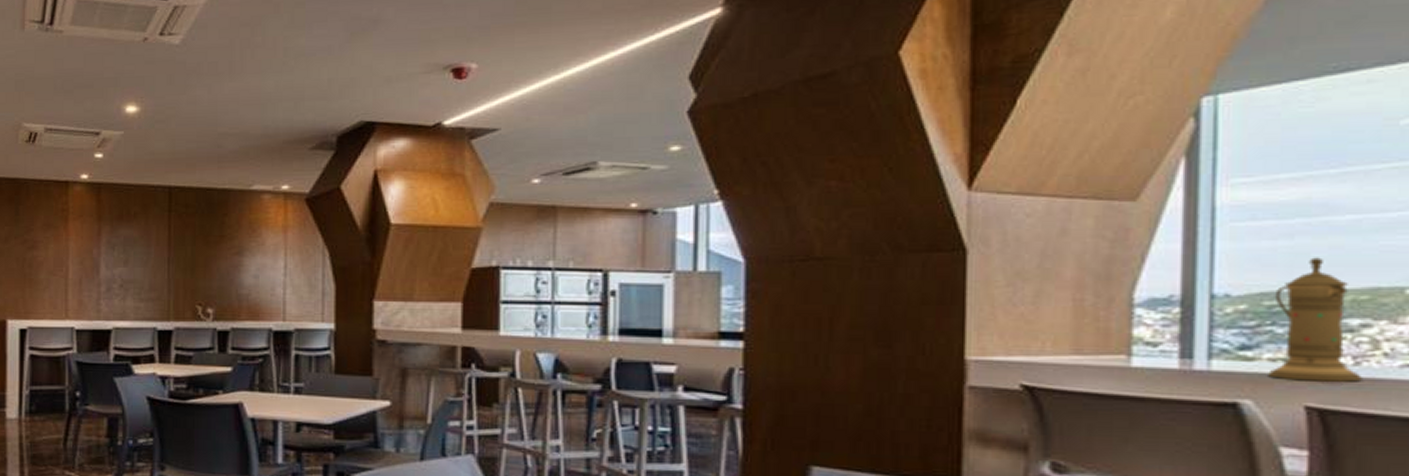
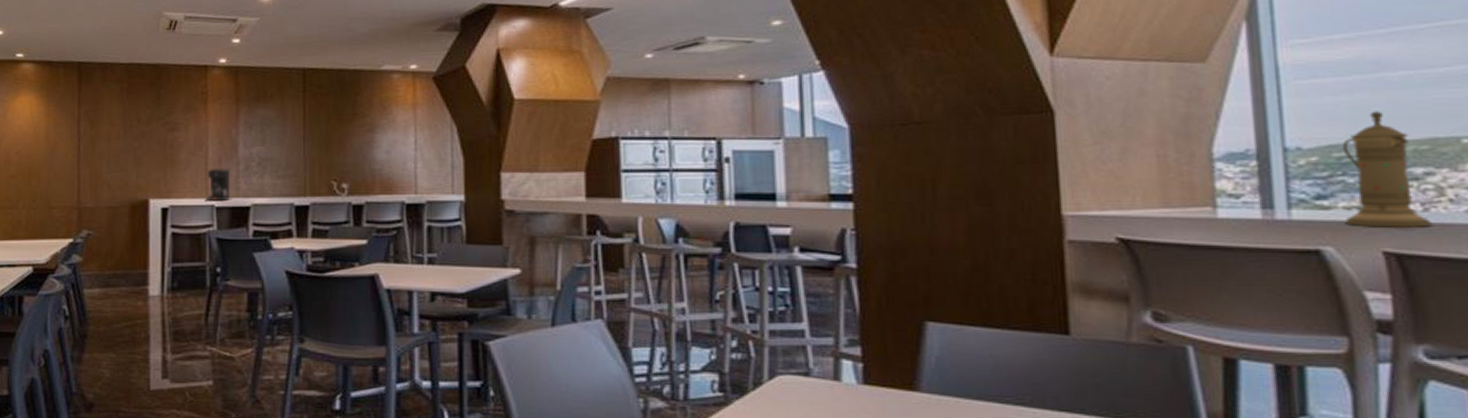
coffee maker: none [65,289,92,324] -> present [206,168,231,202]

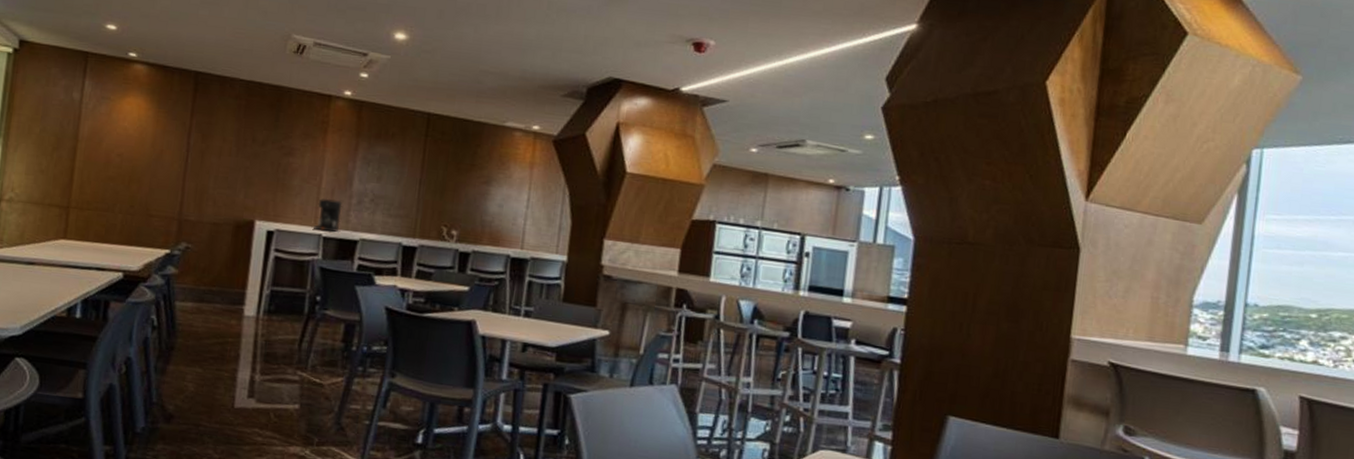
coffee pot: present [1342,111,1433,228] -> none [1277,282,1338,381]

